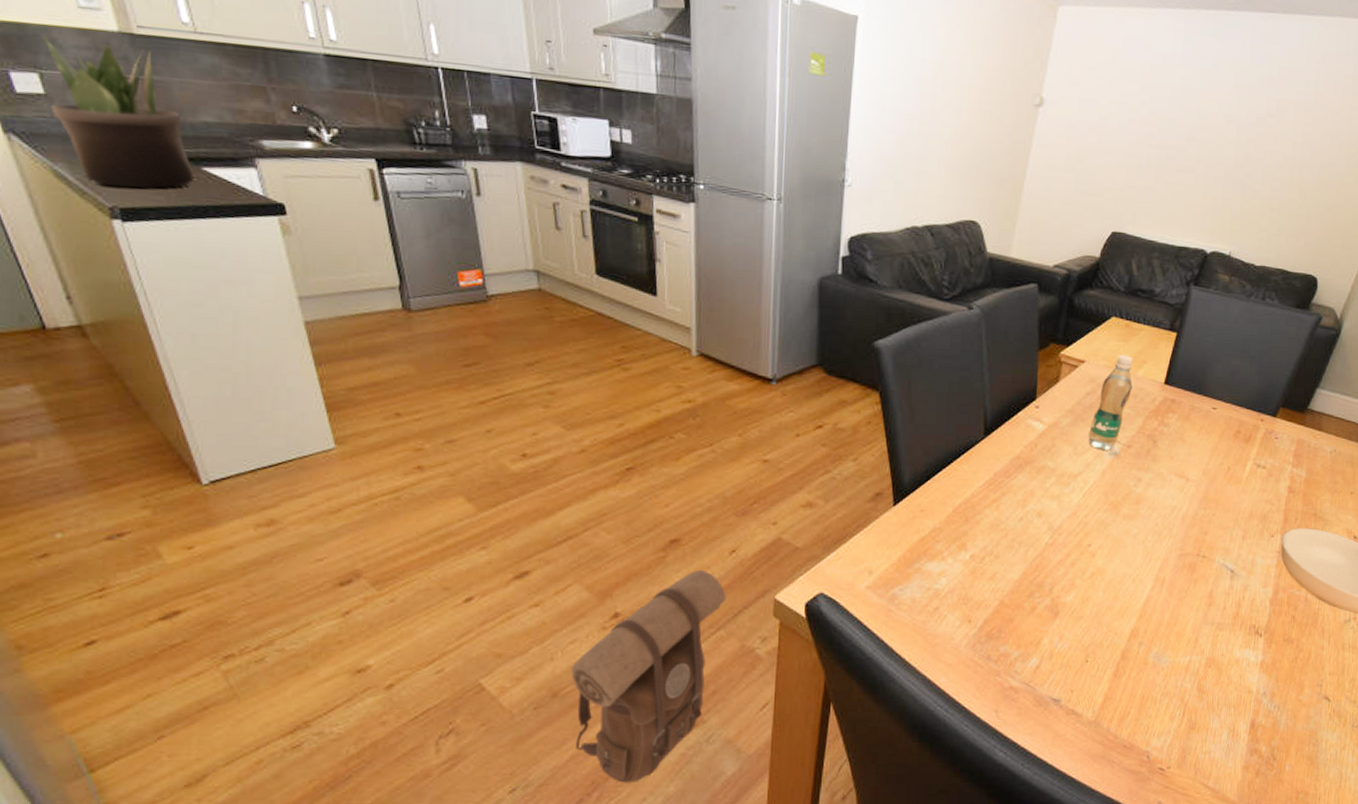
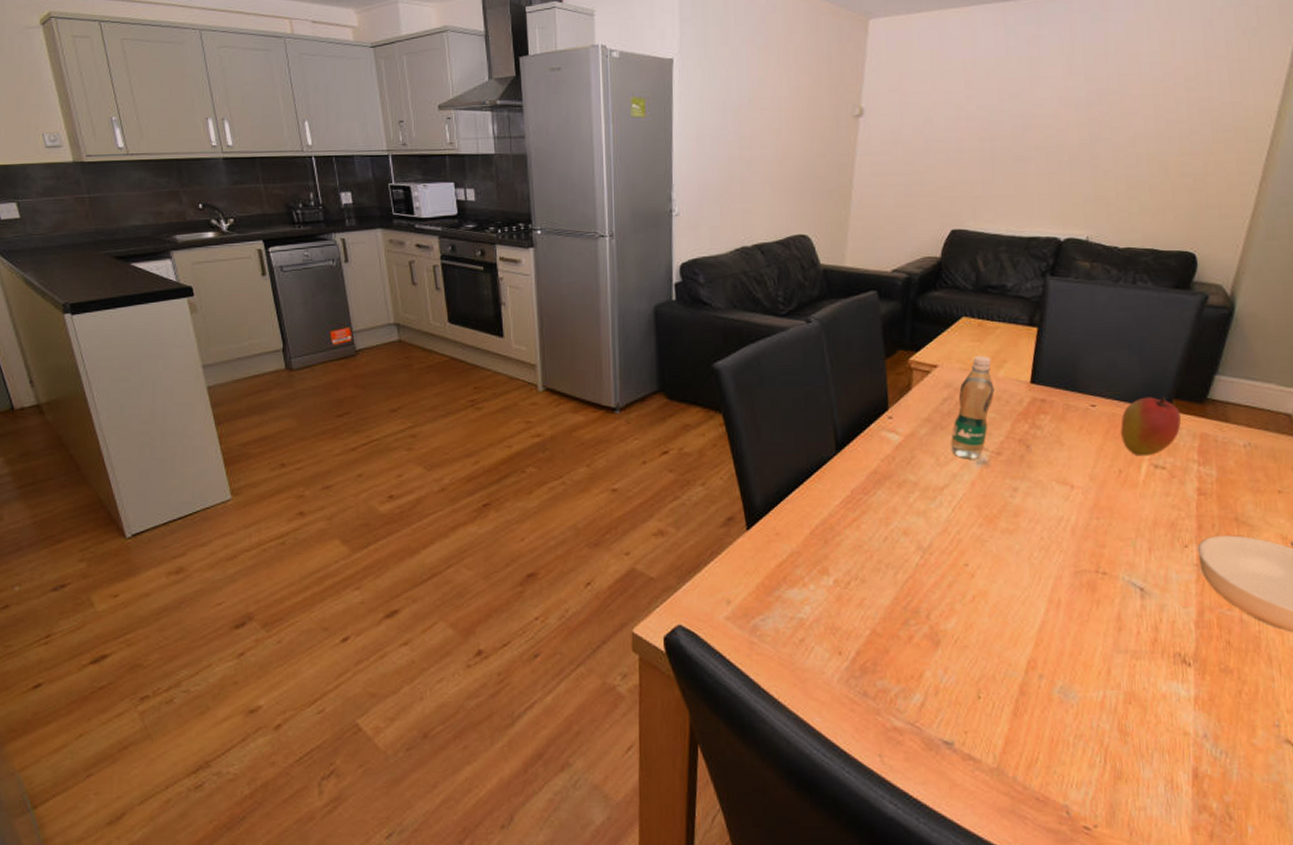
planter: present [41,32,194,189] -> none [20,170,125,288]
backpack: present [571,569,727,783] -> none [439,603,585,830]
fruit: none [1234,404,1284,457] -> present [1120,396,1181,457]

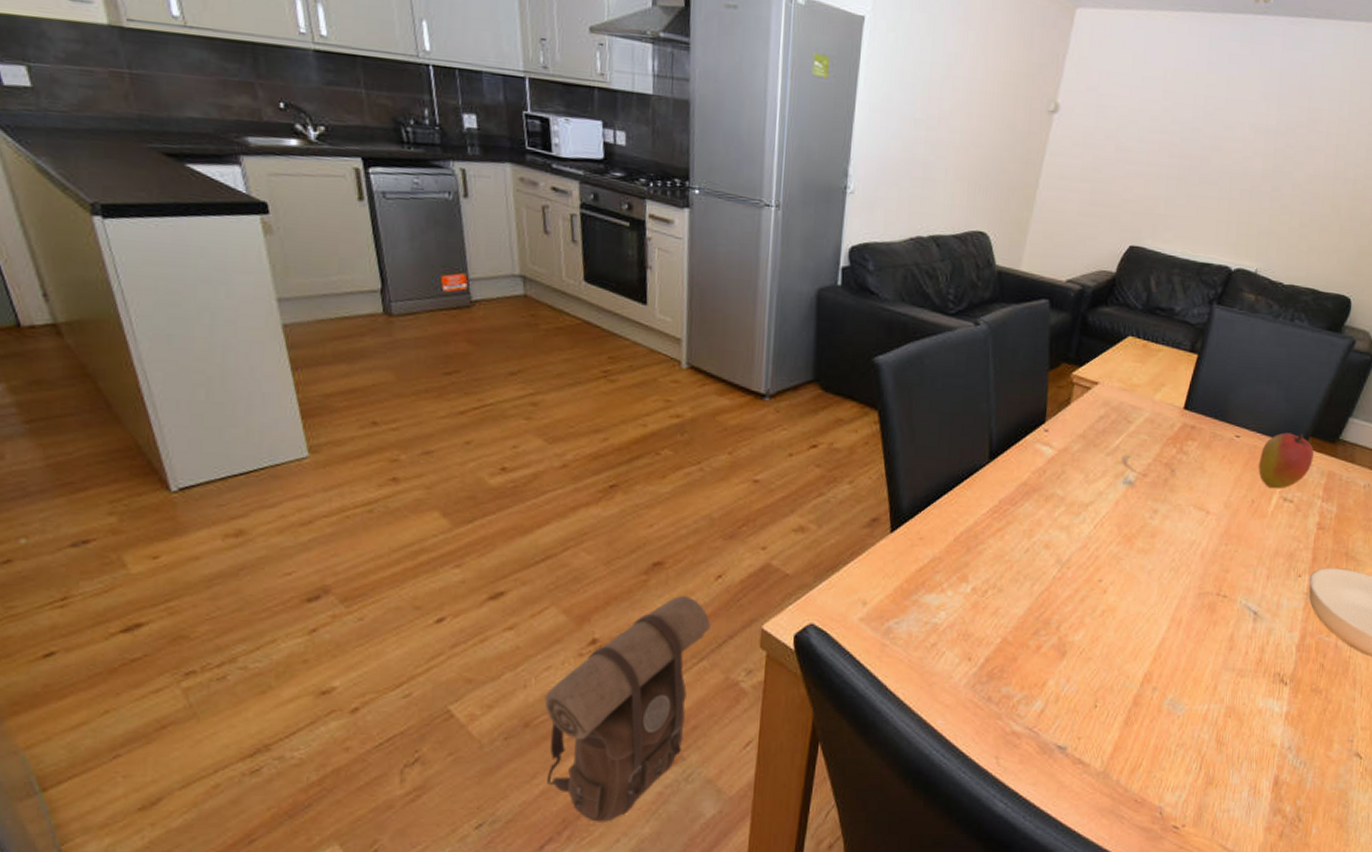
backpack: none [439,603,585,830] -> present [544,595,711,822]
bottle: present [951,355,995,459] -> none [1101,376,1150,479]

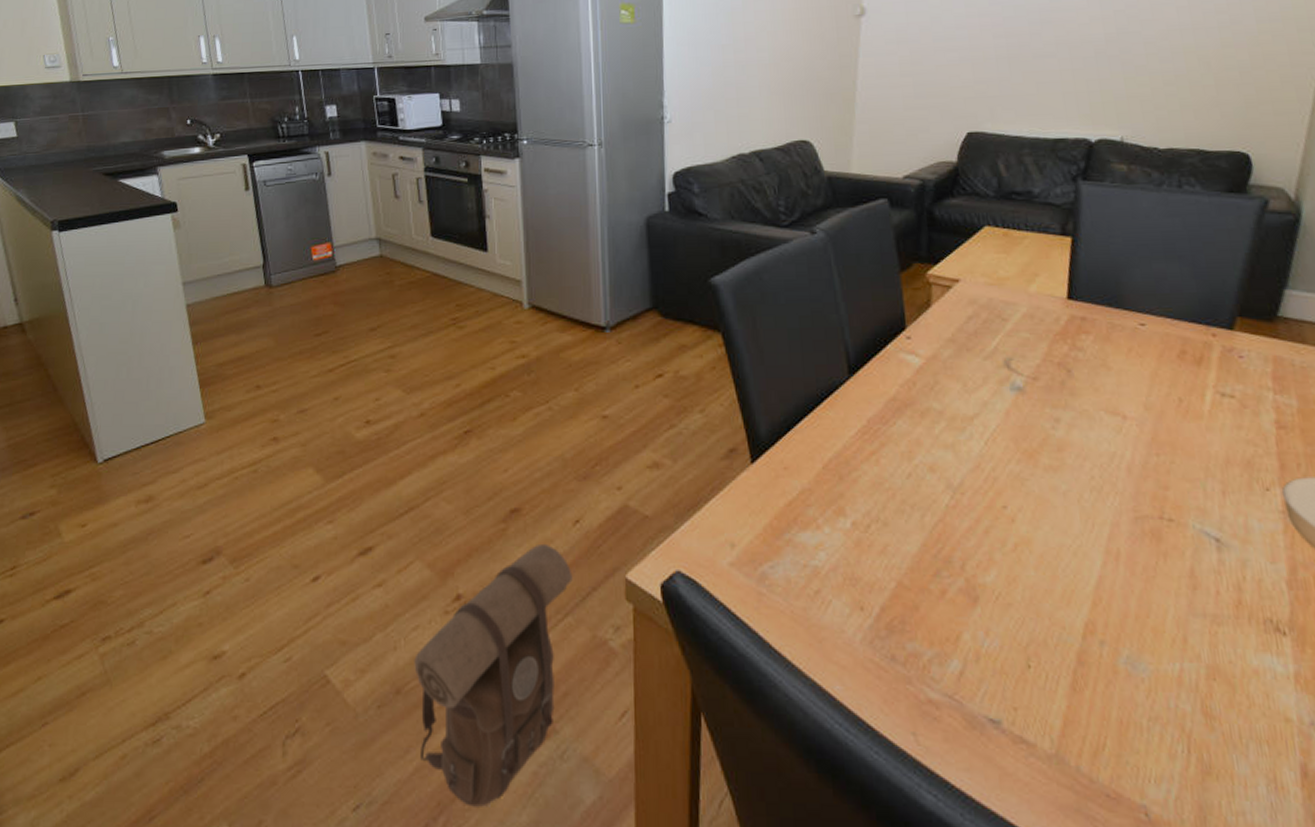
fruit: present [1258,432,1314,489] -> none [1176,314,1249,383]

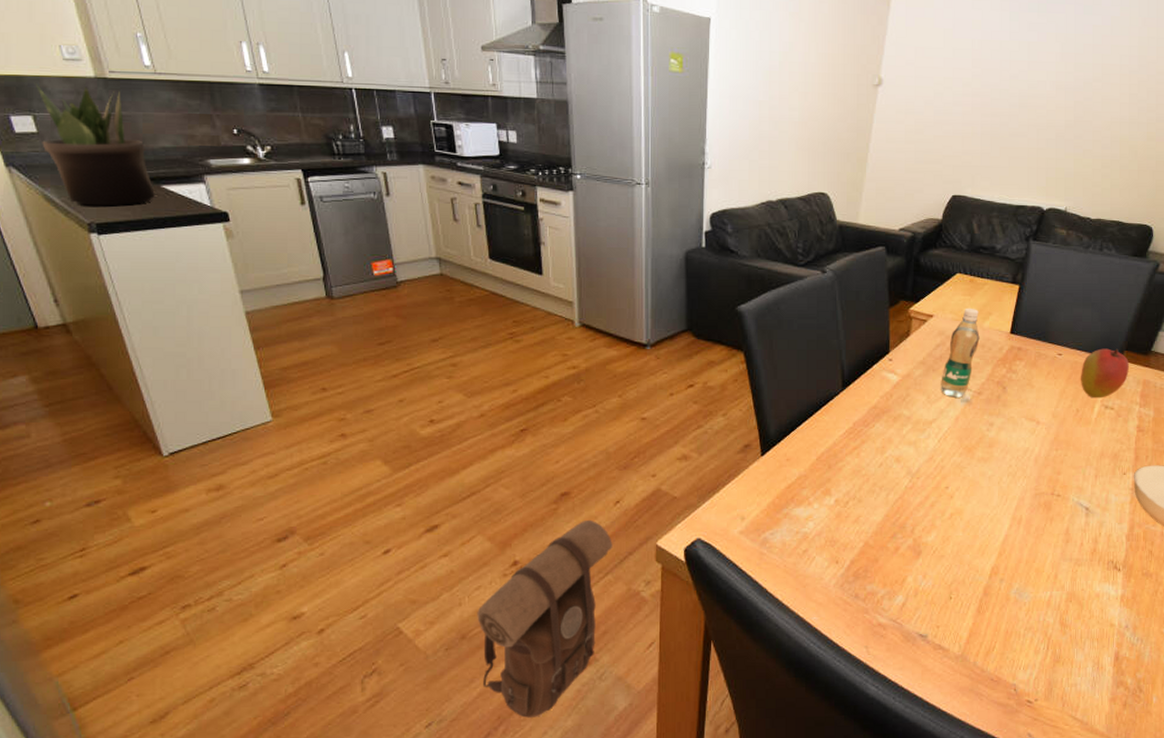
planter: none [19,91,112,205] -> present [35,82,155,207]
bottle: none [979,268,1027,385] -> present [941,308,980,398]
fruit: none [1176,314,1249,383] -> present [1081,348,1129,399]

